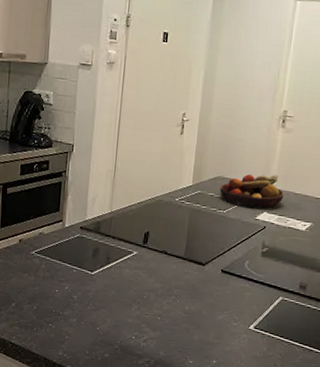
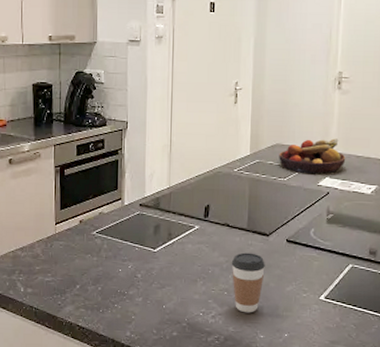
coffee cup: none [166,280,199,339] -> present [231,252,265,313]

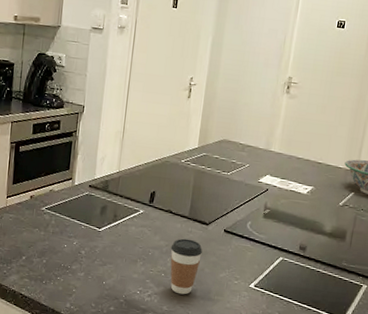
fruit bowl: present [279,138,346,175] -> none [224,137,287,172]

